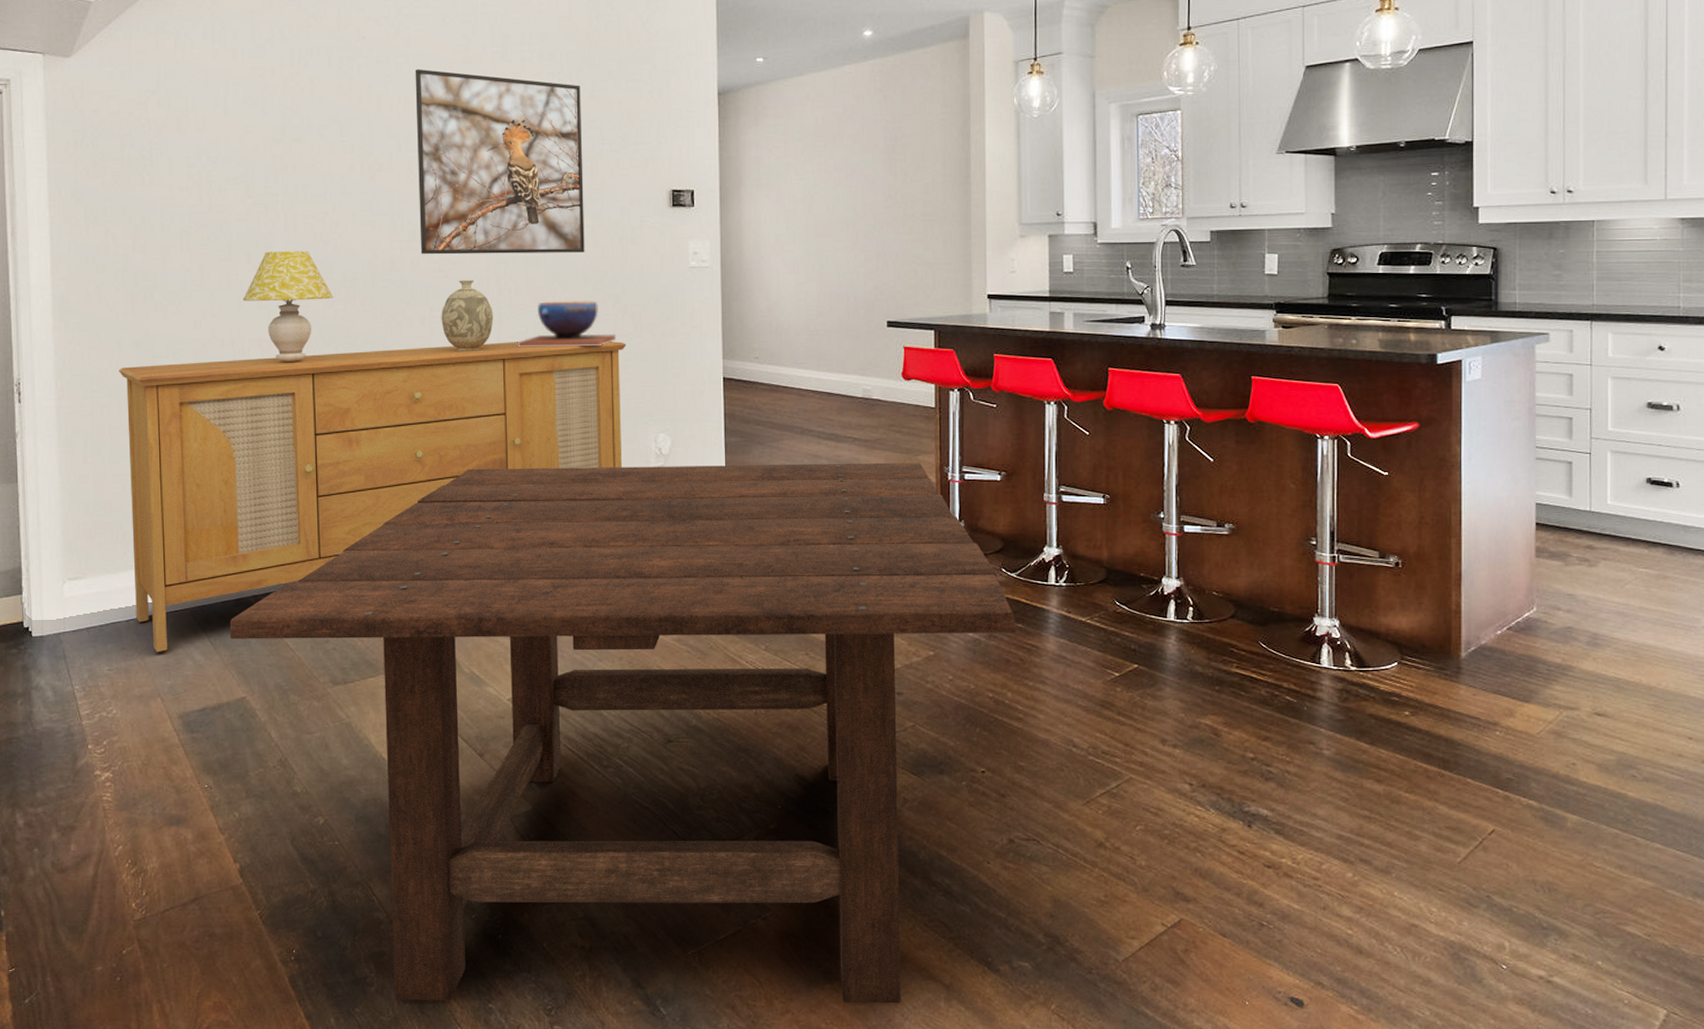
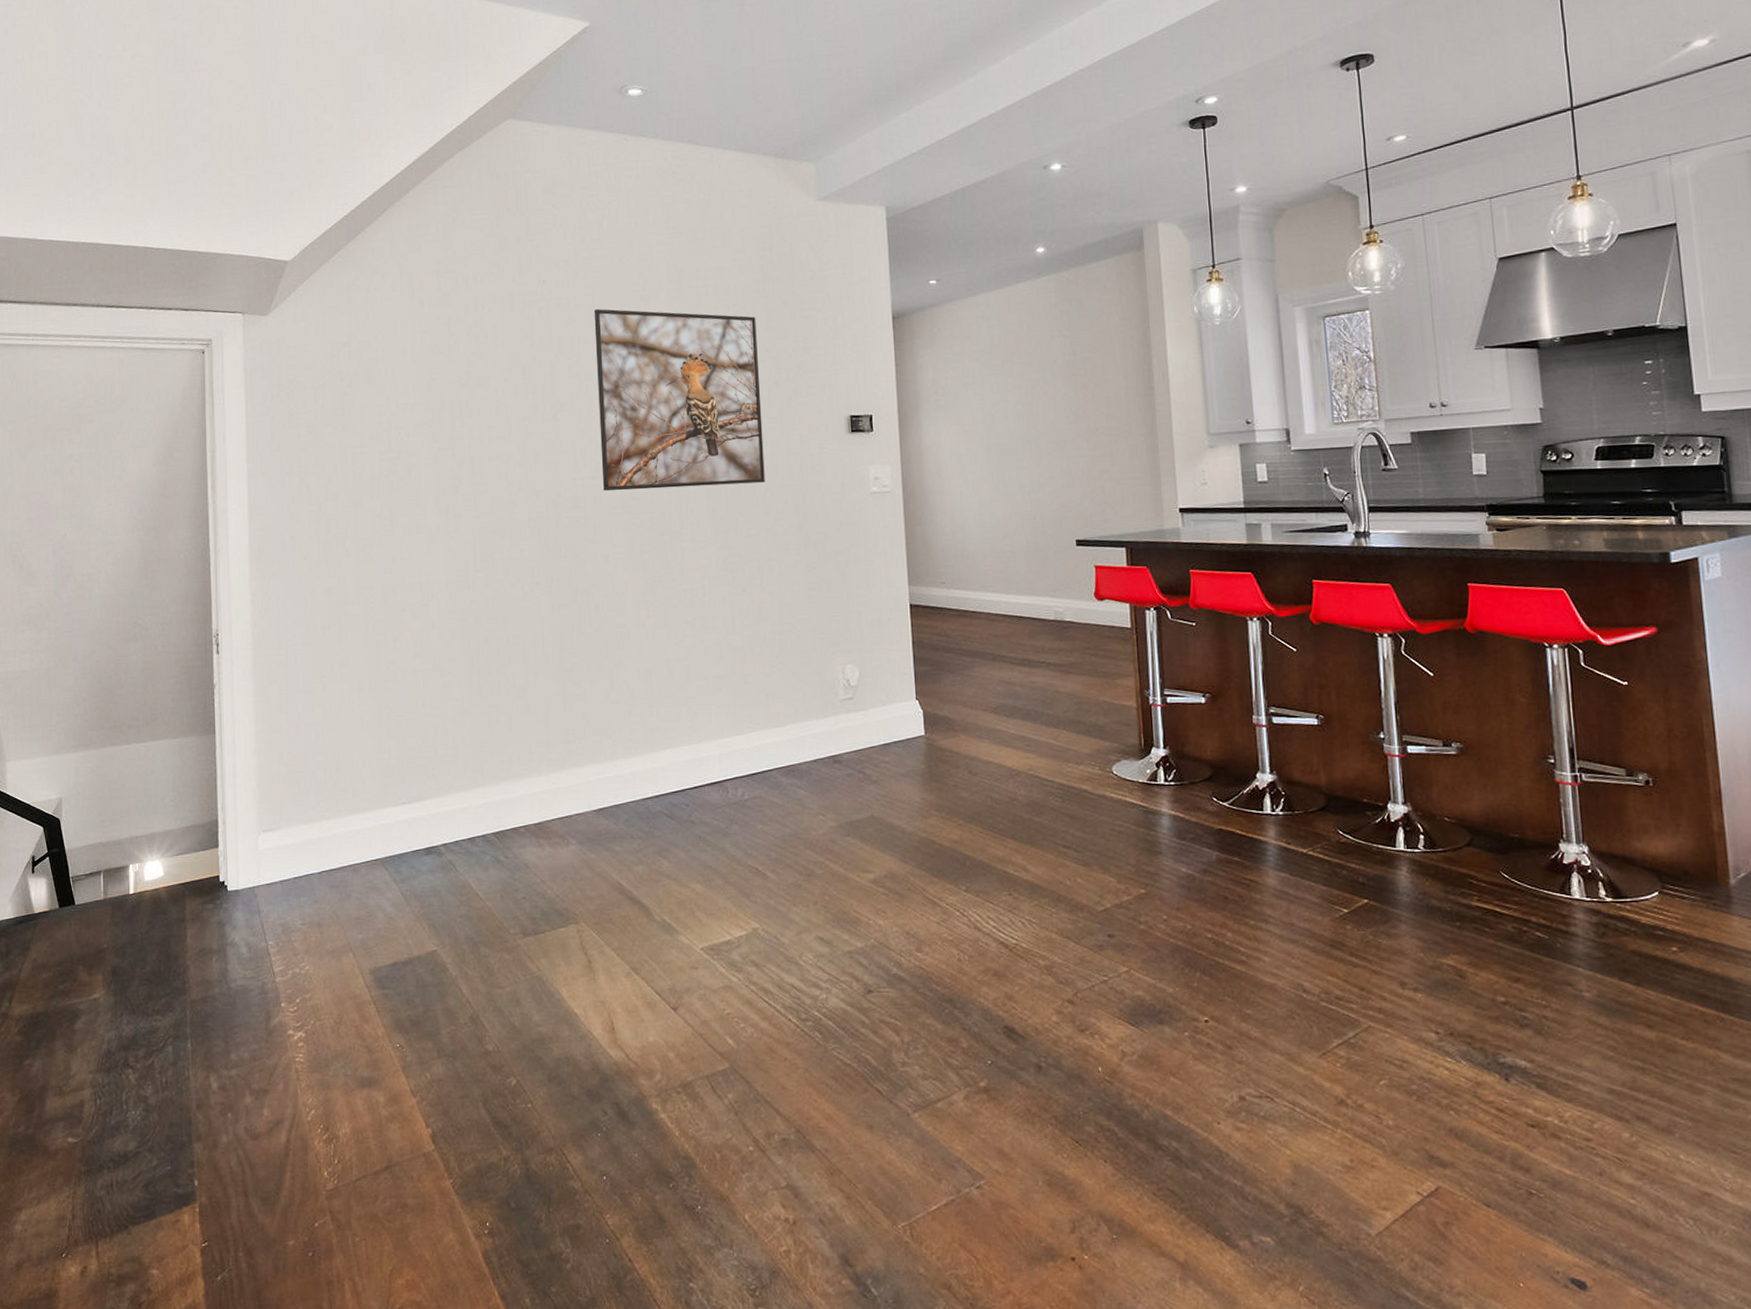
sideboard: present [119,341,627,652] -> none [312,571,810,905]
dining table: present [229,462,1017,1004] -> none [420,686,1233,1284]
table lamp: present [242,251,334,363] -> none [430,492,519,605]
decorative vase: present [441,280,494,351] -> none [624,514,677,587]
decorative bowl: present [517,301,616,348] -> none [700,531,799,581]

